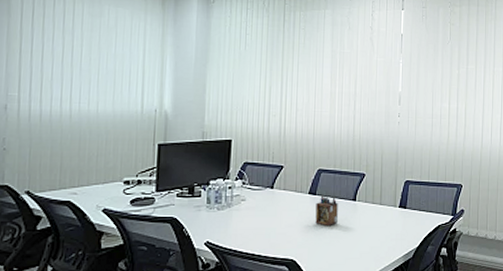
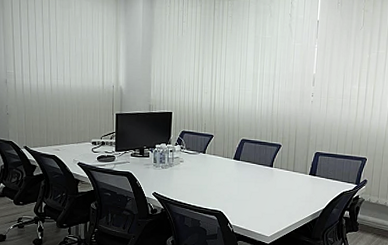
desk organizer: present [315,195,338,225] -> none [239,161,258,186]

